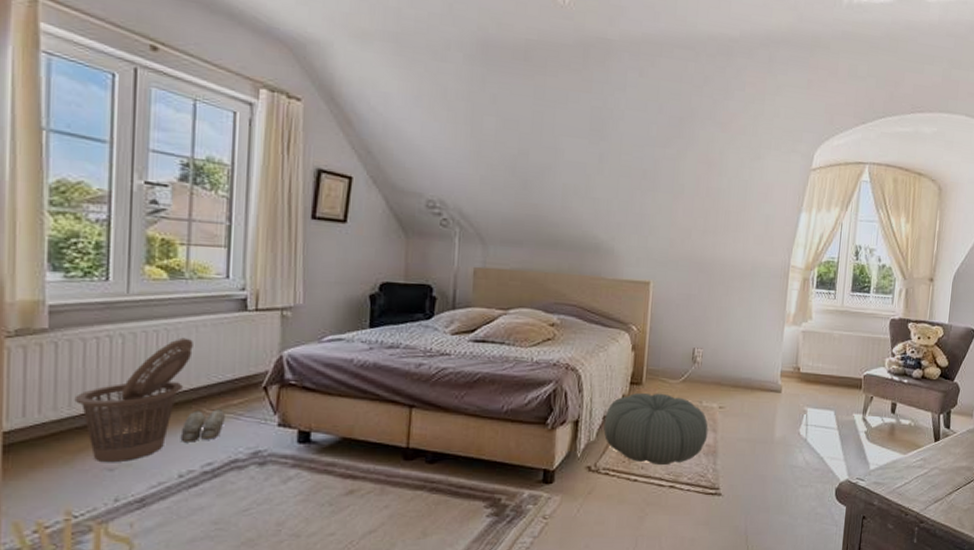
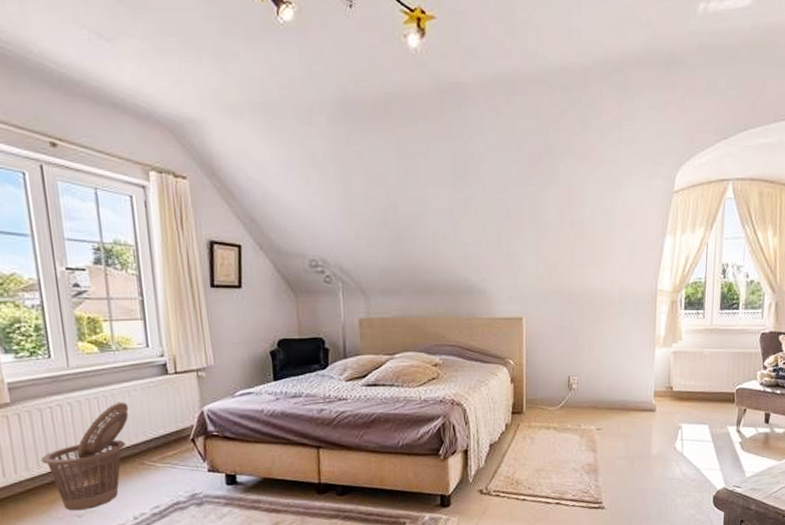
slippers: present [180,408,225,442] -> none [130,460,164,490]
pouf: present [603,392,708,465] -> none [491,420,588,485]

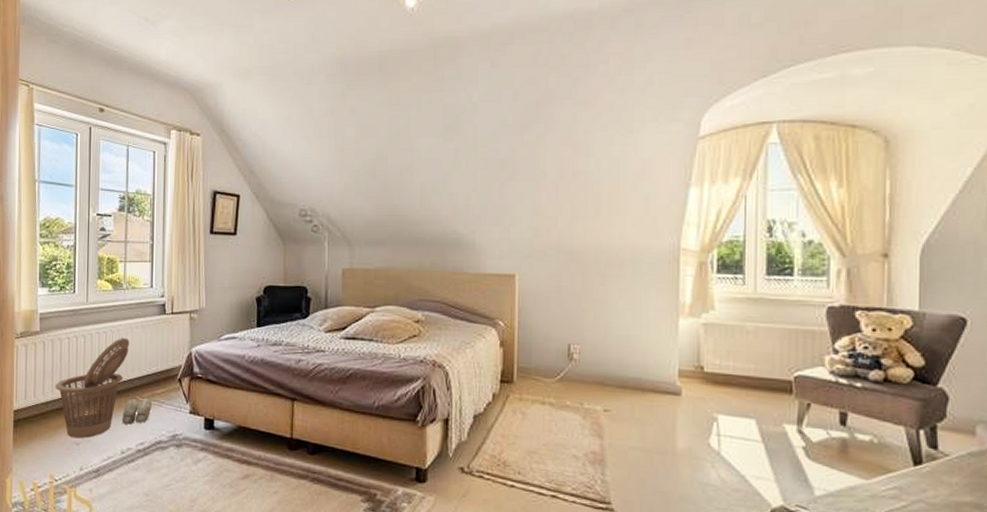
slippers: none [130,460,164,490] -> present [122,396,152,425]

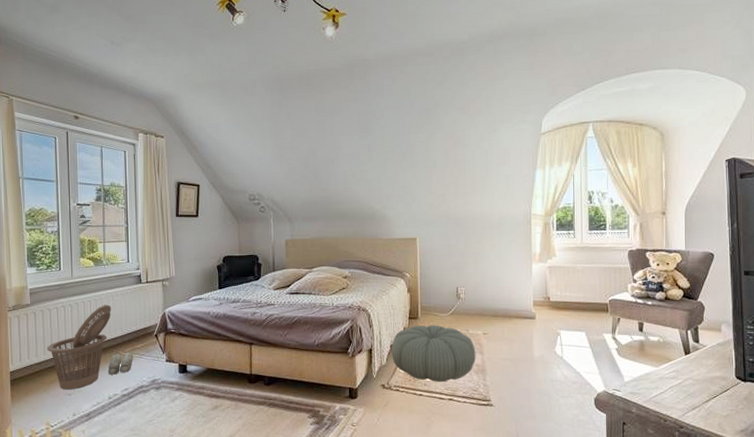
pouf: none [475,391,593,472] -> present [391,324,476,382]

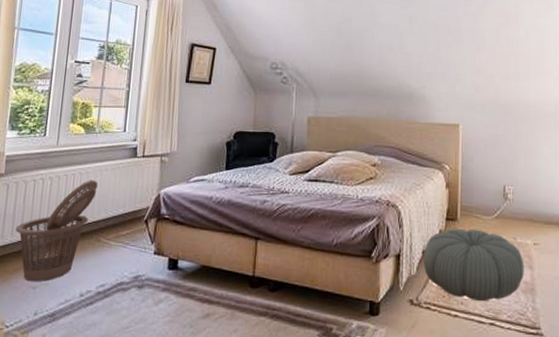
slippers: present [108,351,133,375] -> none [83,238,116,267]

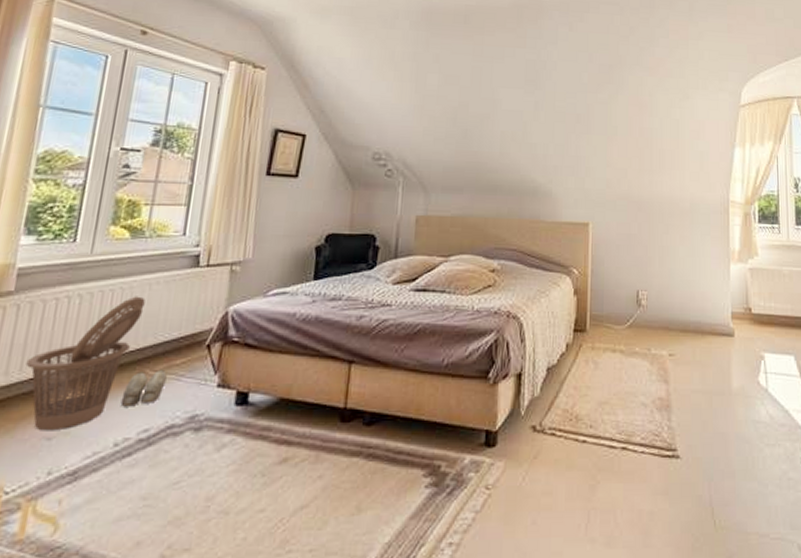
slippers: none [83,238,116,267] -> present [120,369,167,407]
pouf: present [423,228,524,301] -> none [548,340,659,422]

